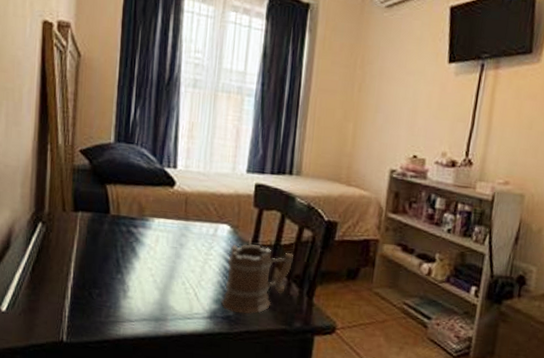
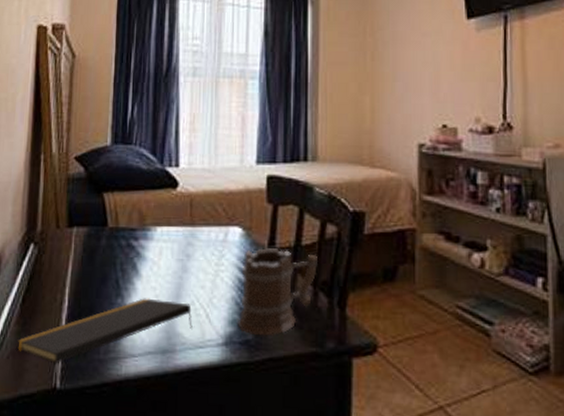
notepad: none [27,276,183,323] -> present [16,298,193,364]

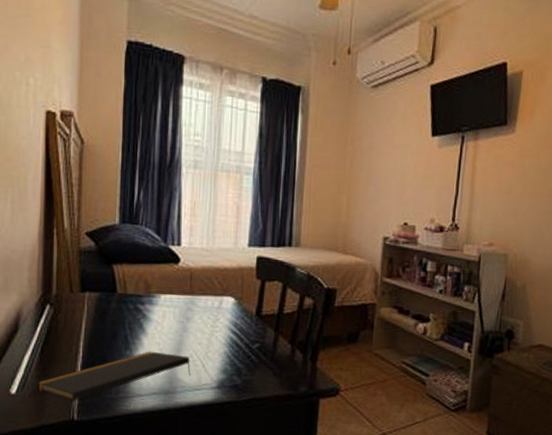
mug: present [238,248,317,337] -> none [228,314,296,382]

